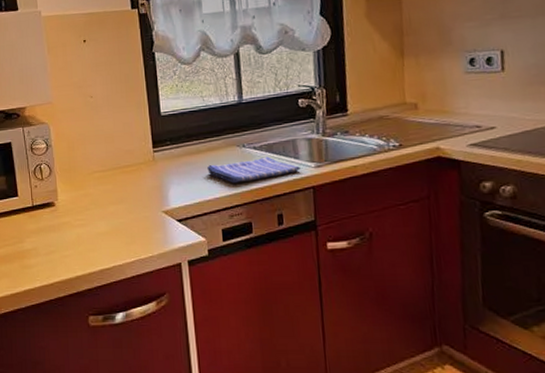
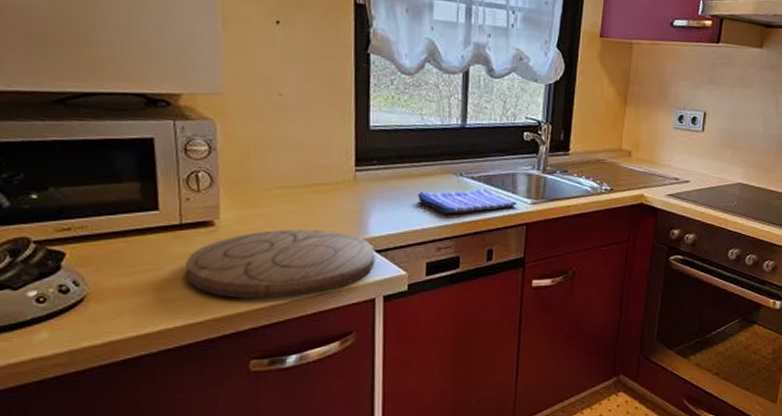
cutting board: none [38,204,178,265] -> present [186,228,375,300]

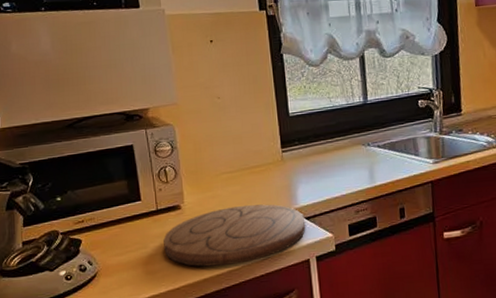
dish towel: present [418,188,517,214] -> none [334,154,420,181]

